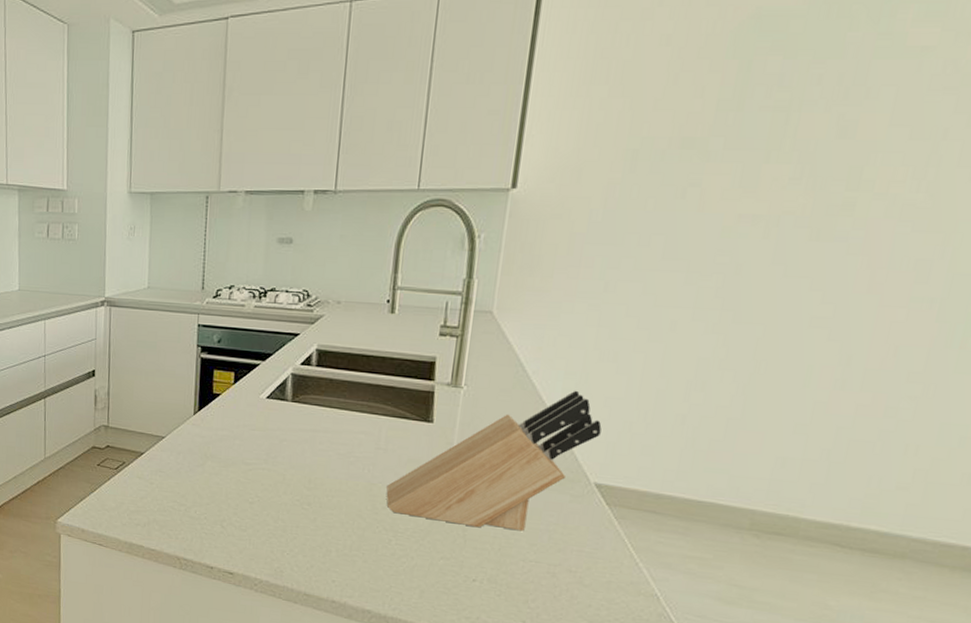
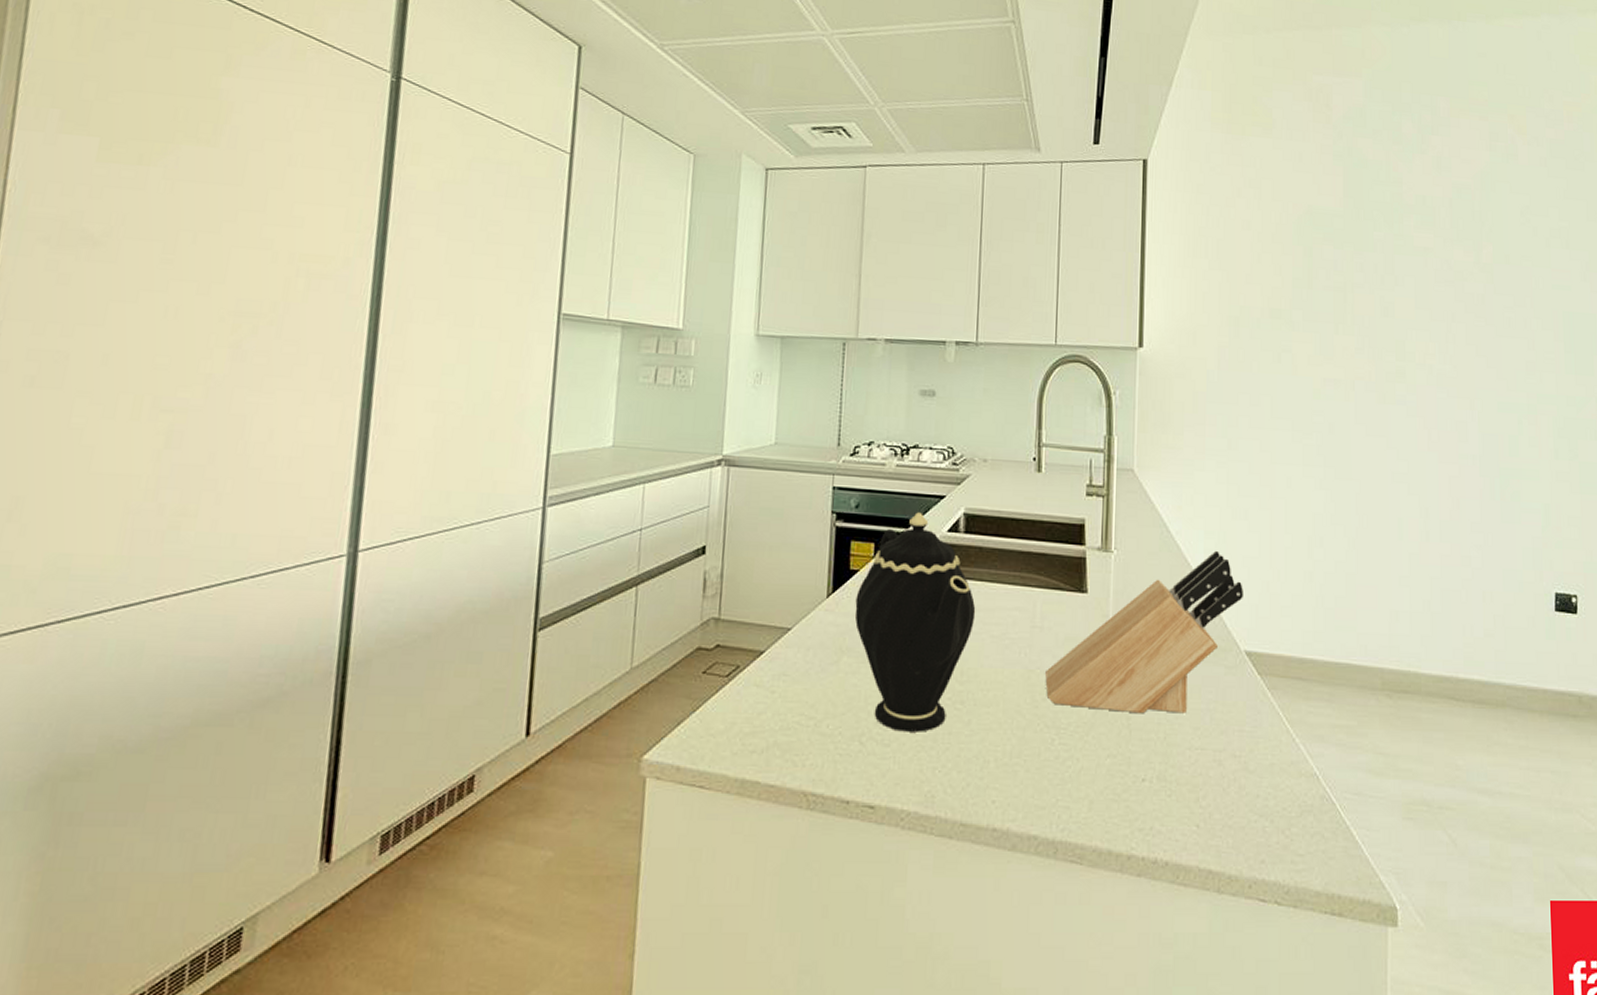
teapot: none [217,347,325,524] -> present [854,512,976,732]

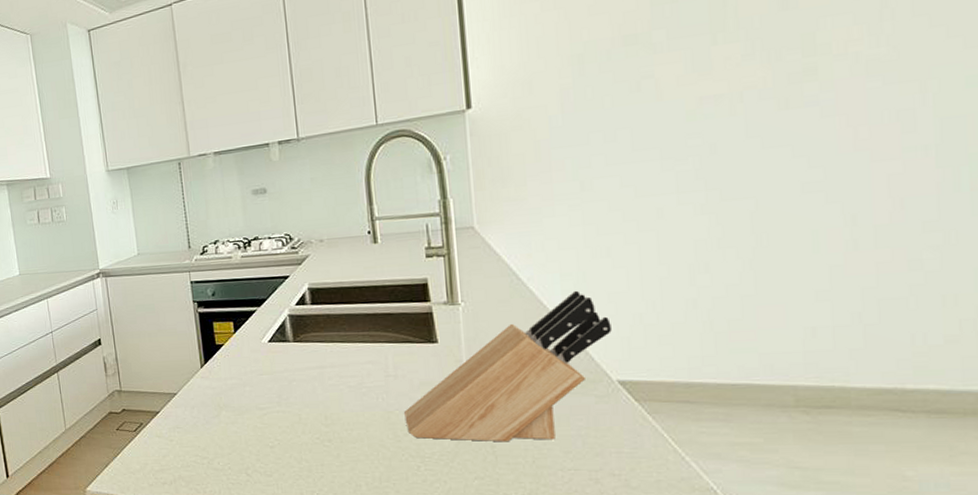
teapot: present [854,512,976,732] -> none [224,292,332,465]

